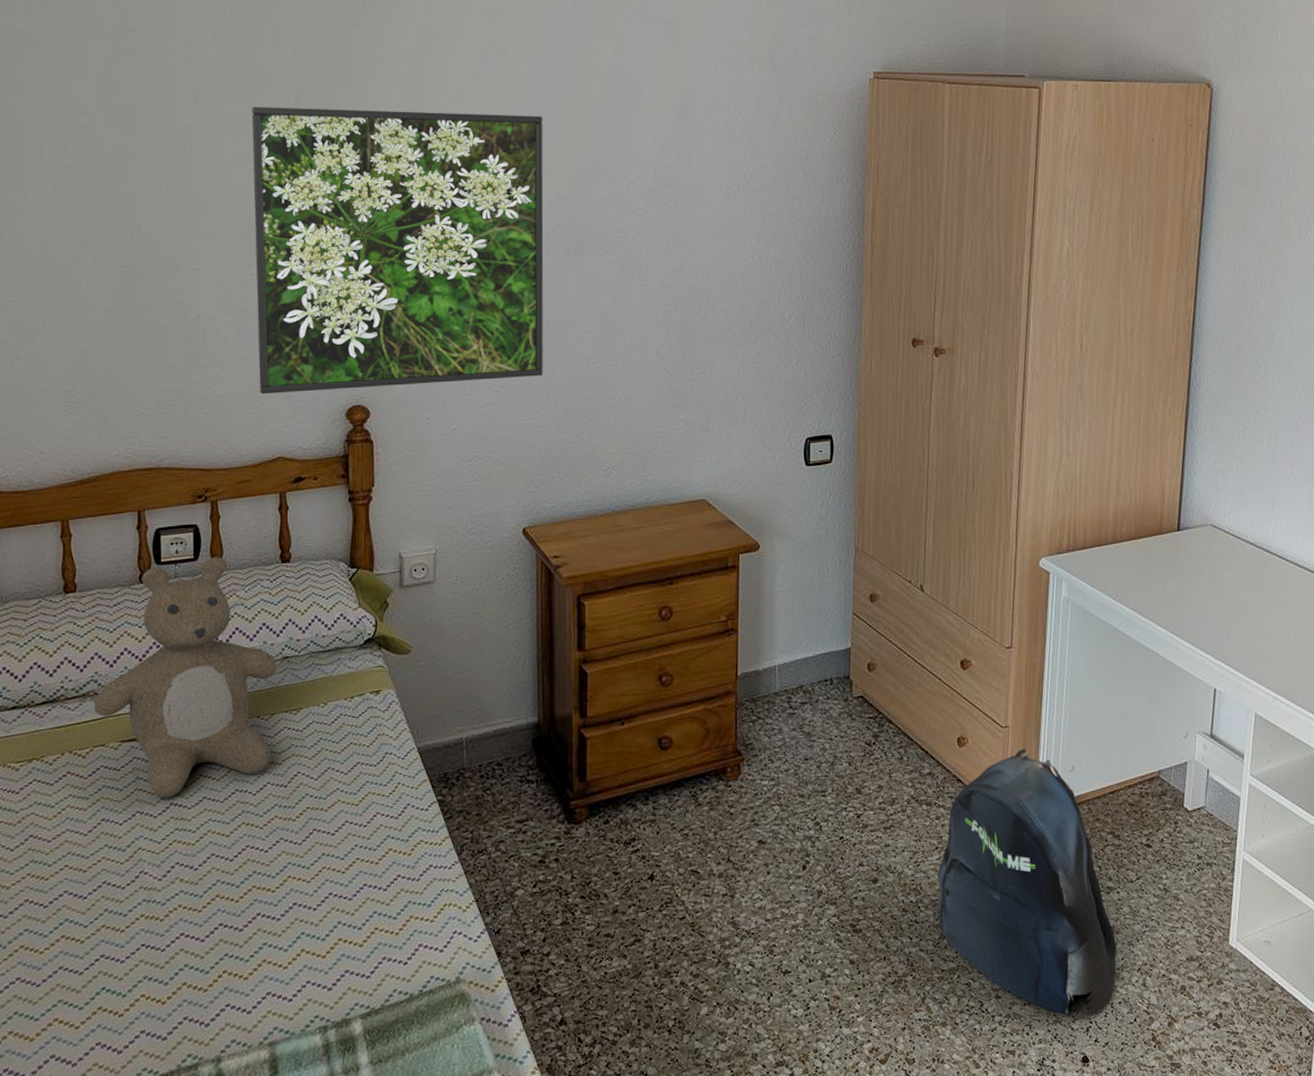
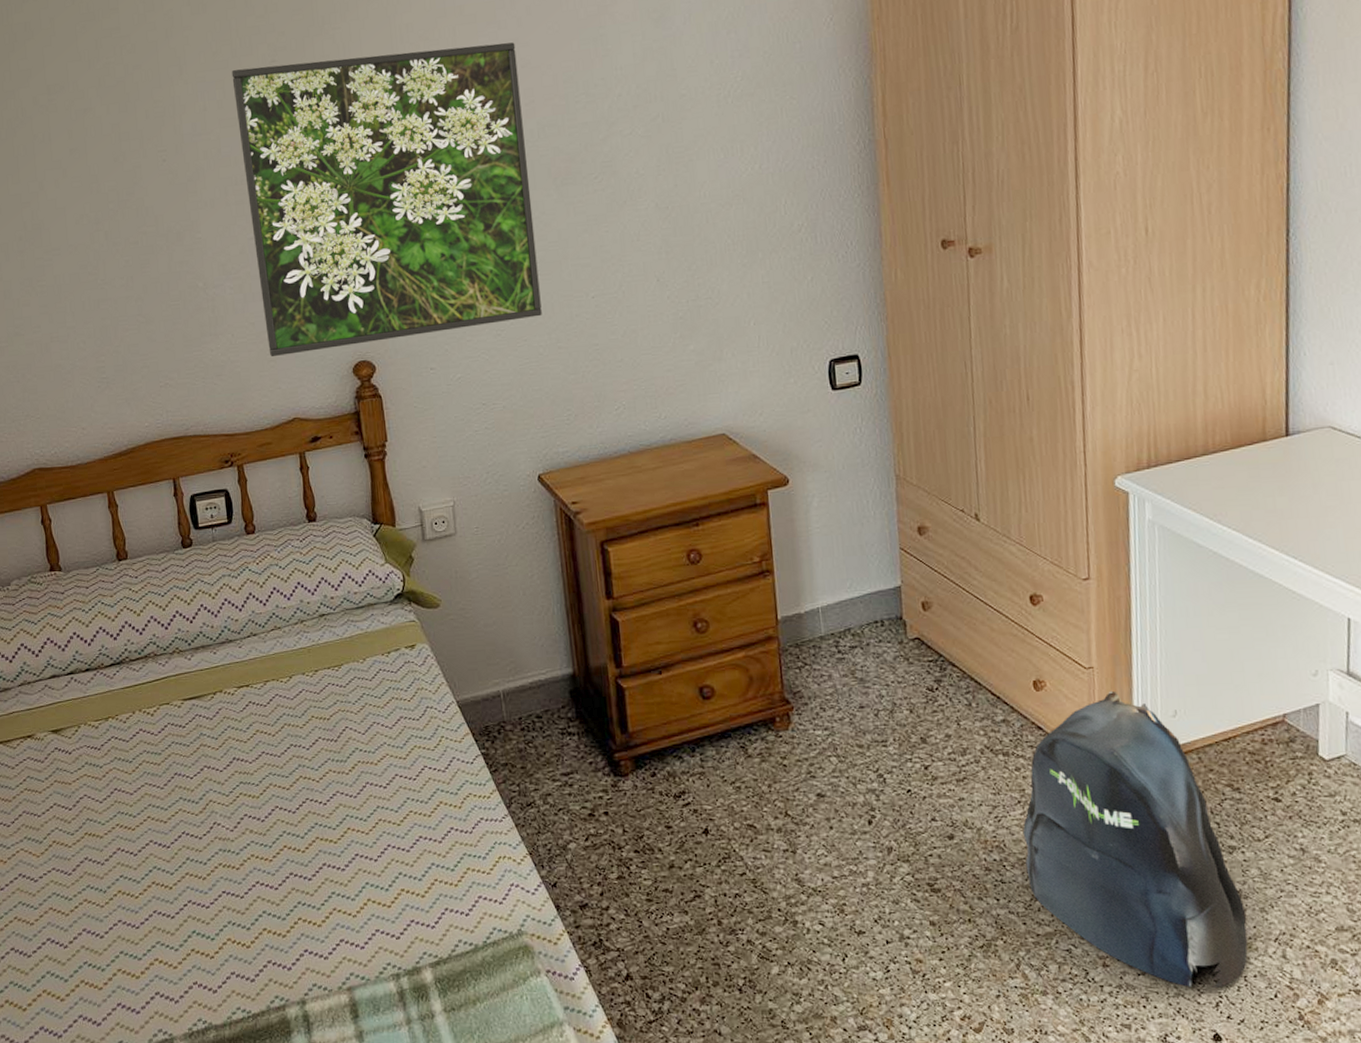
teddy bear: present [93,557,277,798] -> none [155,519,319,753]

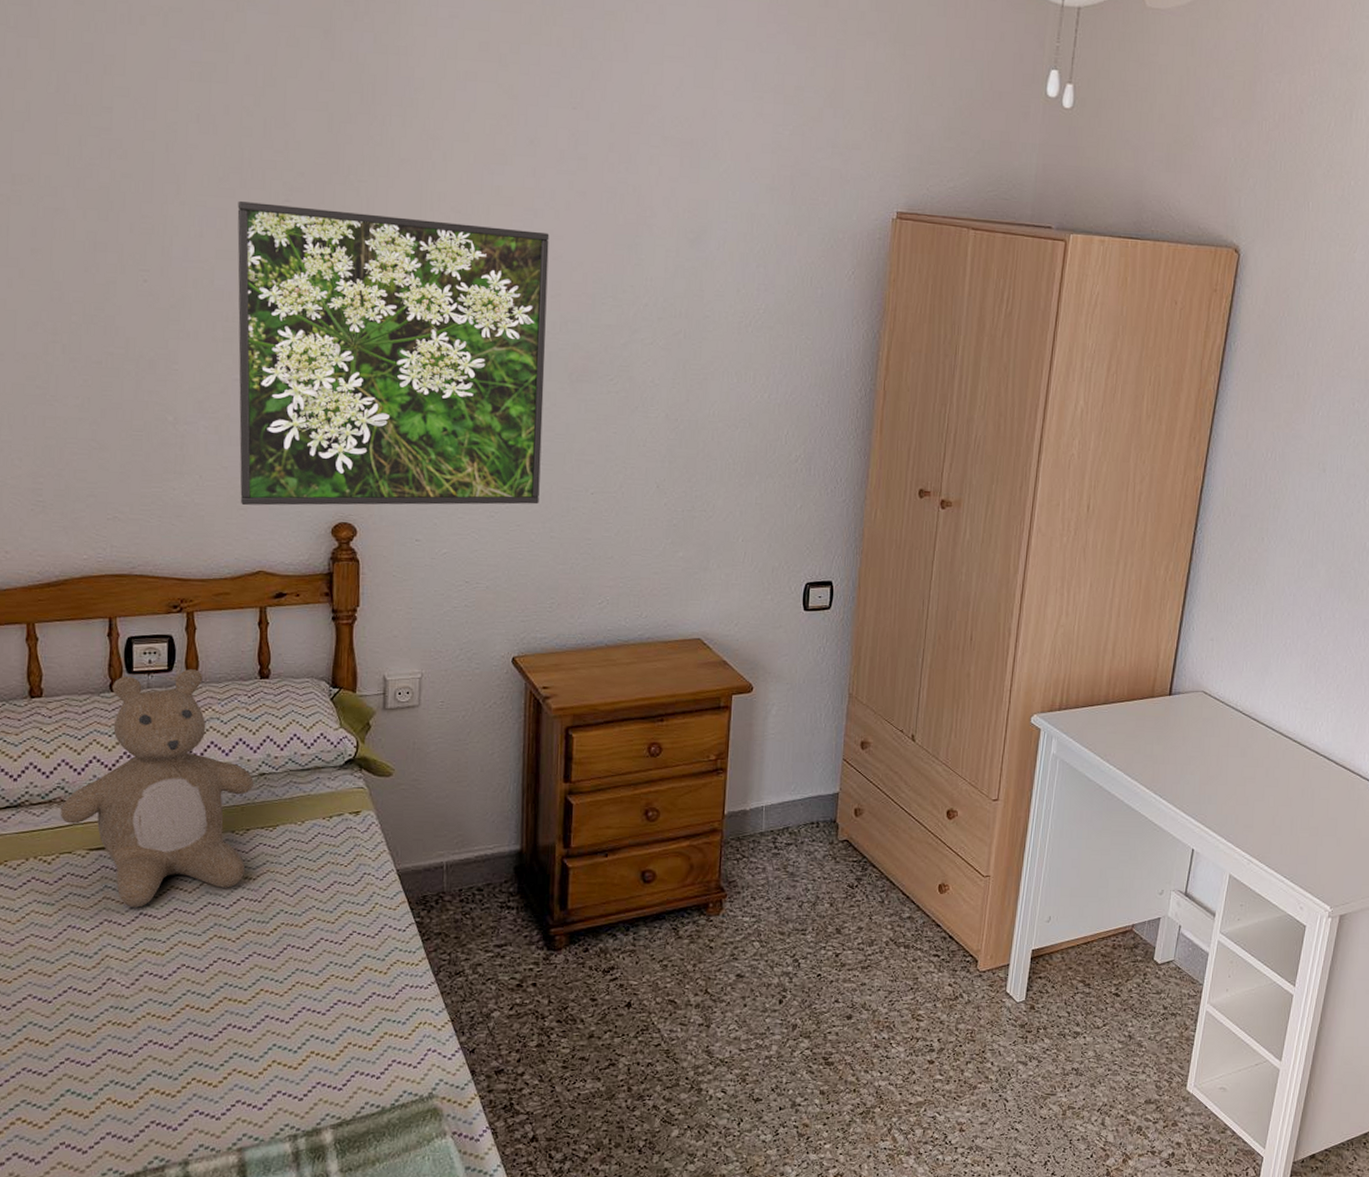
teddy bear: none [155,519,319,753] -> present [60,669,253,908]
backpack: present [1022,690,1248,988] -> none [909,897,1080,1149]

